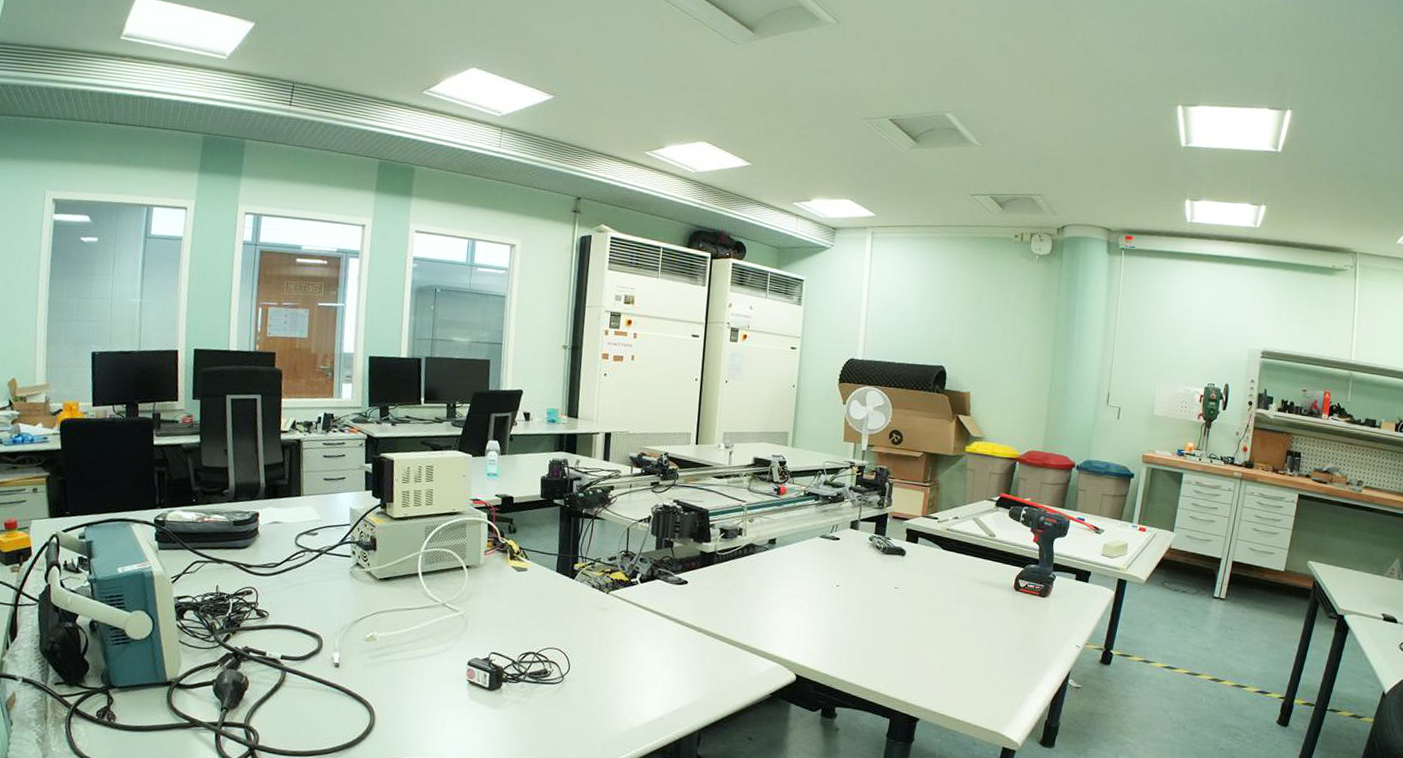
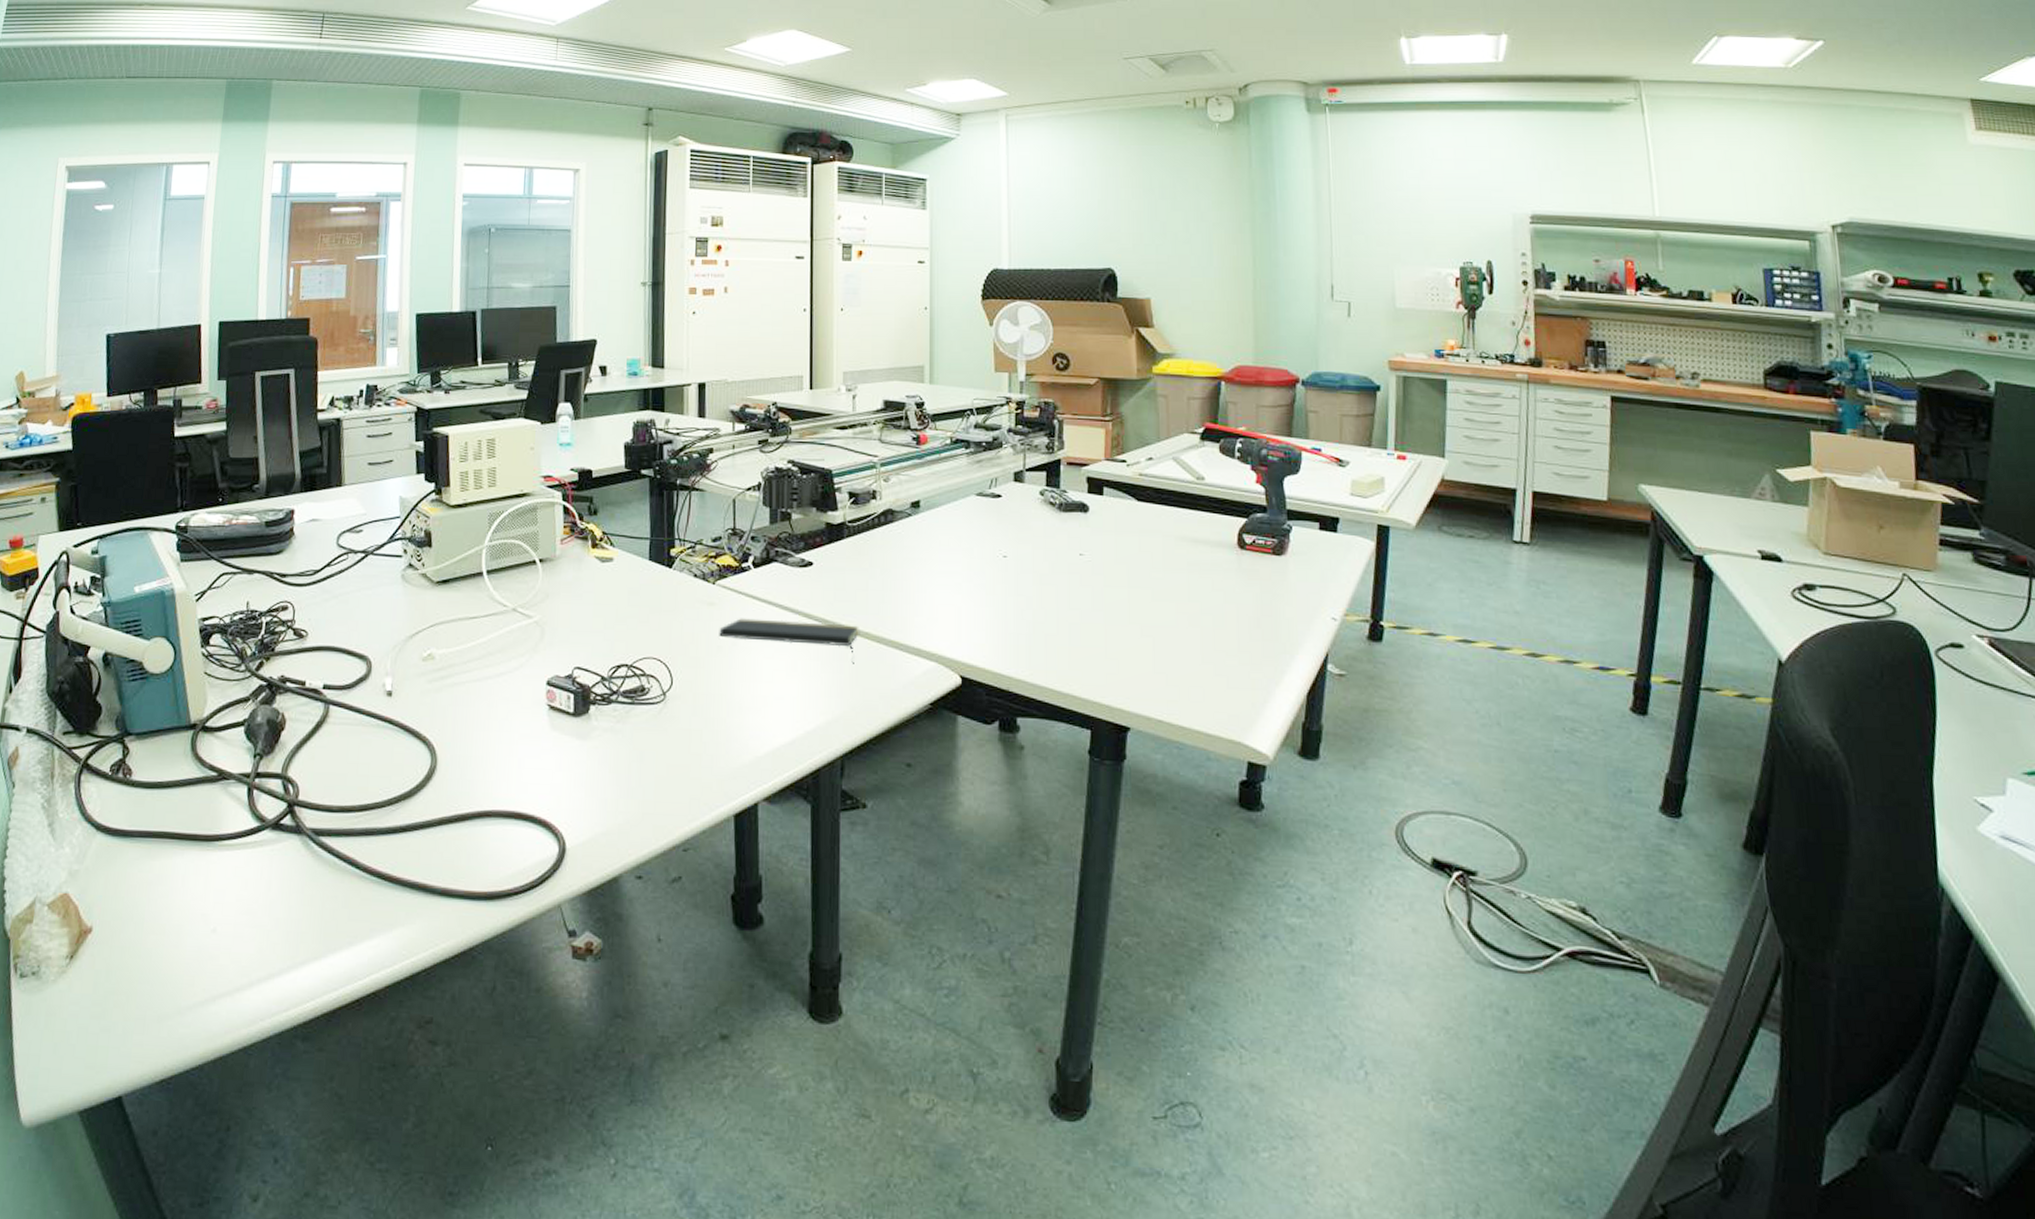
notepad: none [609,621,720,661] -> present [719,618,859,664]

